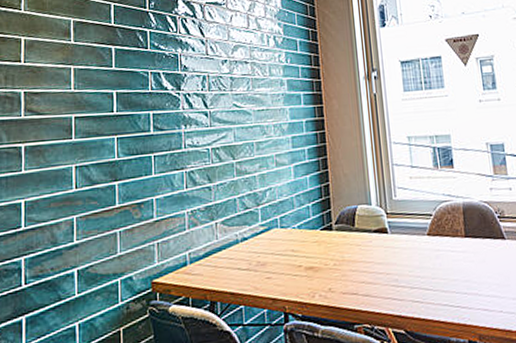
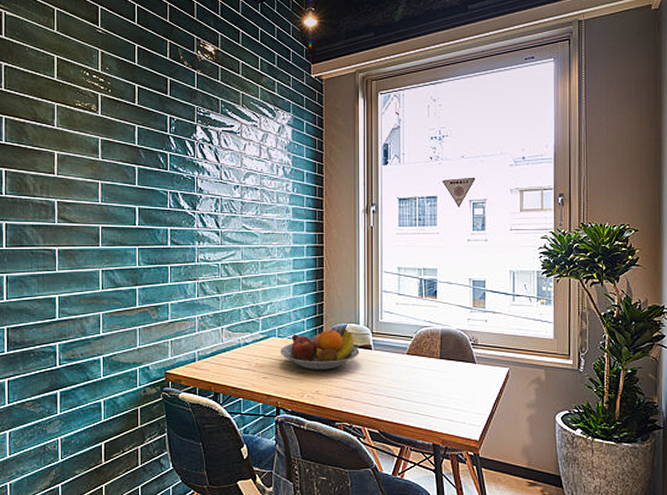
fruit bowl: none [283,211,375,264] -> present [280,329,360,371]

